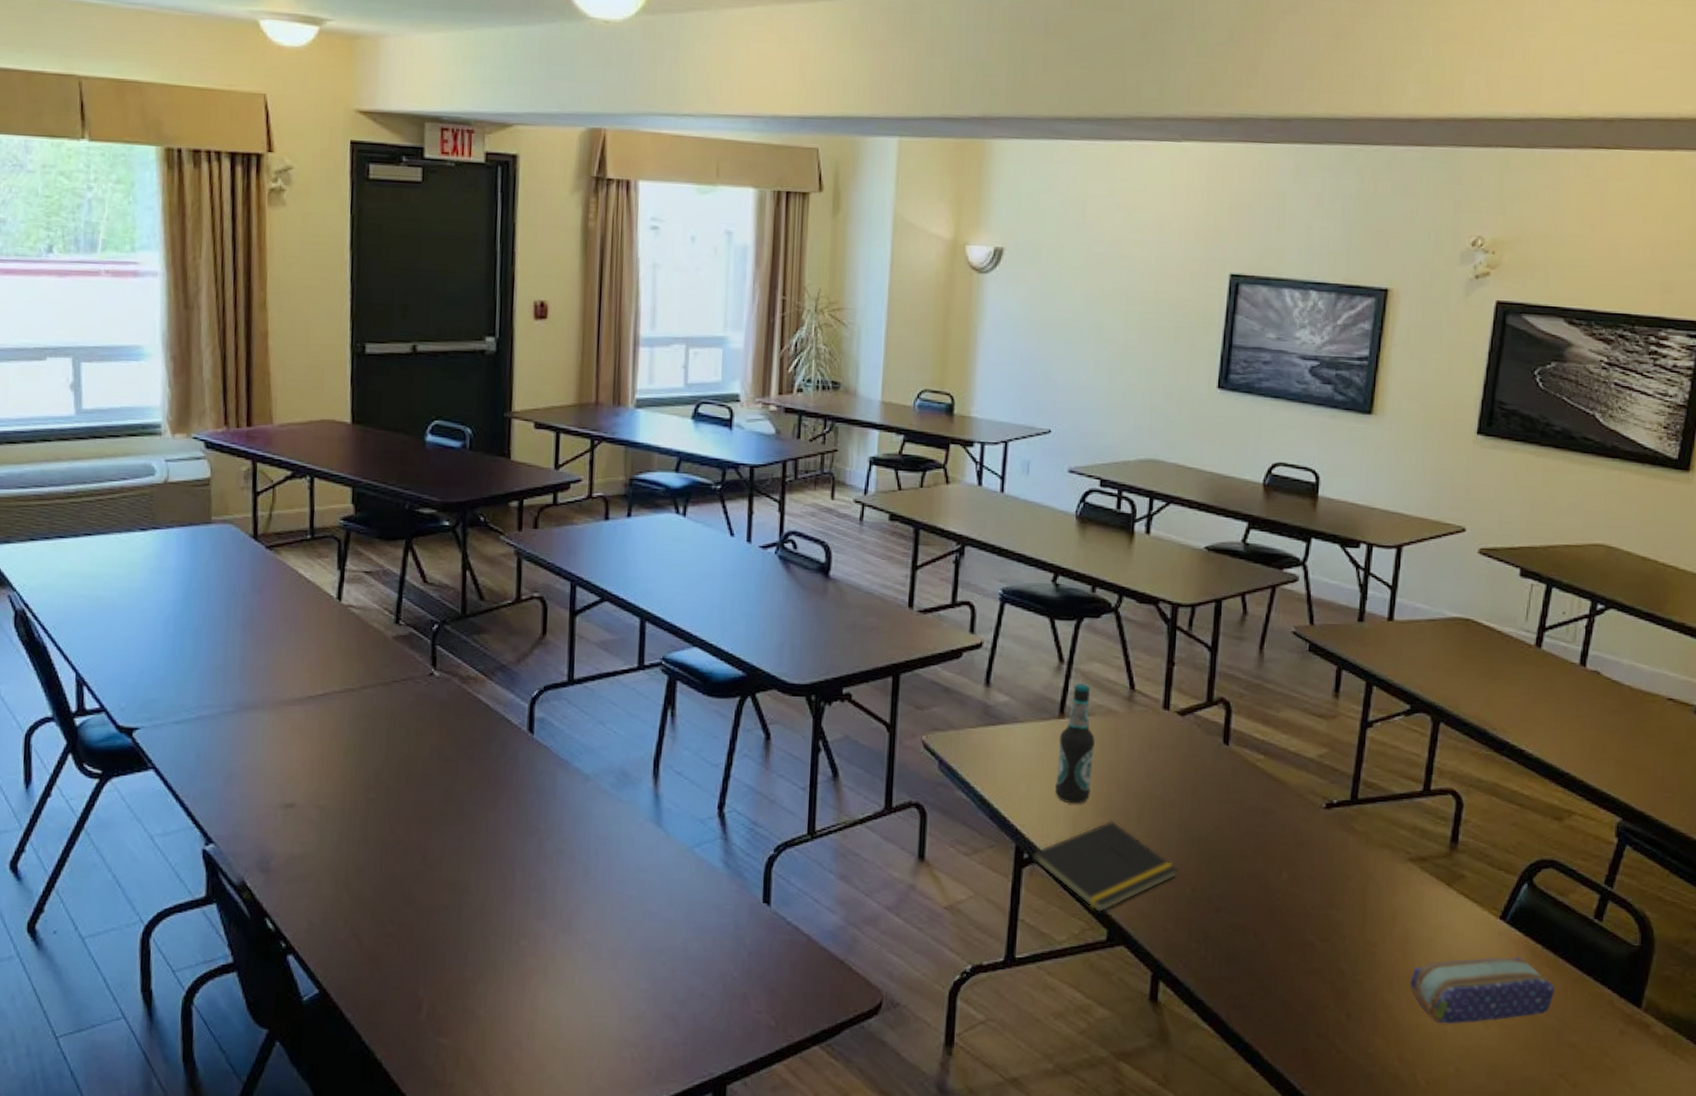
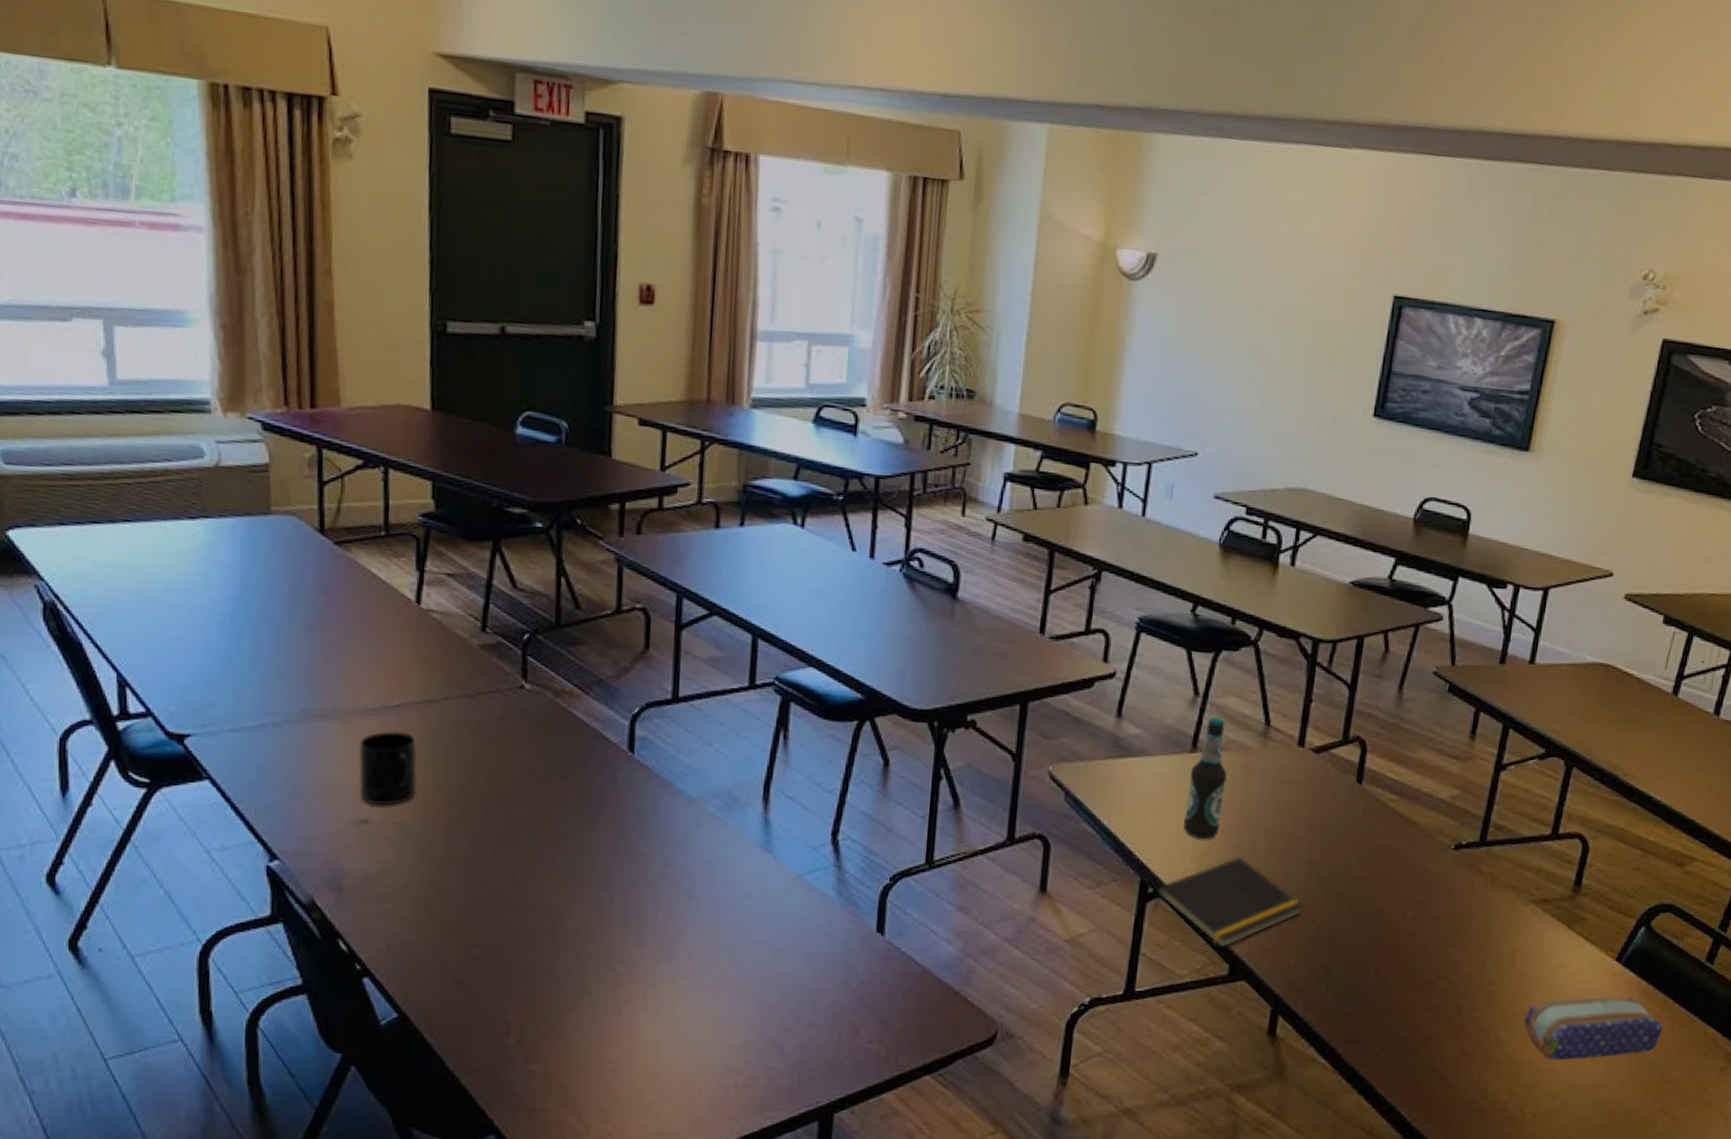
mug: none [285,719,338,790] -> present [358,730,418,806]

